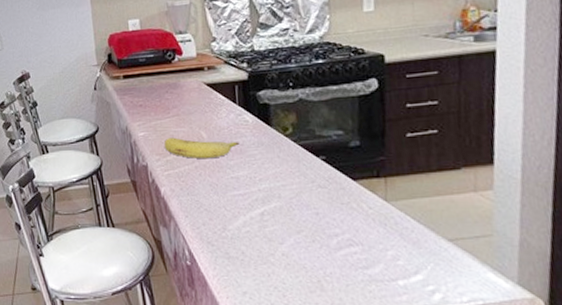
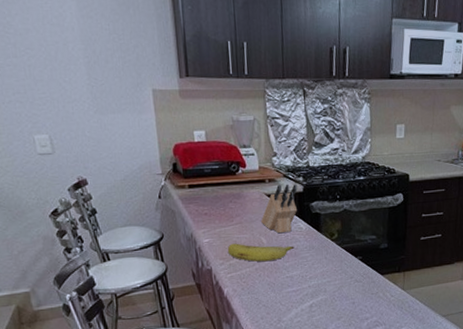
knife block: none [200,71,241,127] -> present [261,184,298,234]

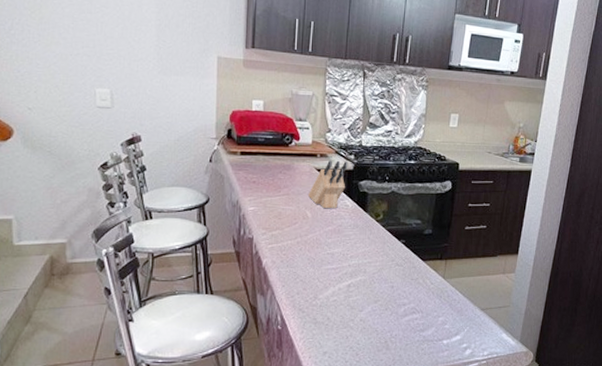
fruit: present [227,243,294,262] -> none [271,214,339,236]

